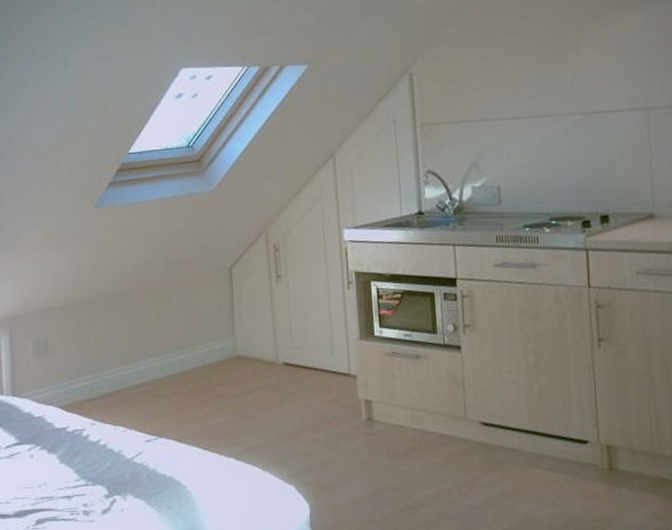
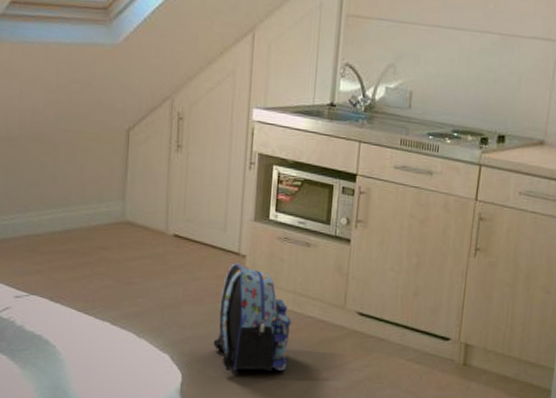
backpack: none [336,384,414,498] -> present [213,263,291,371]

